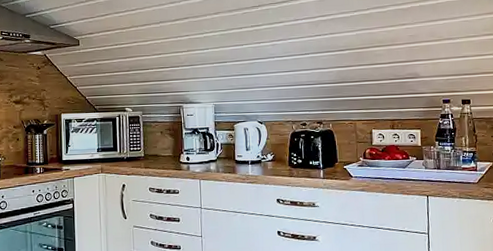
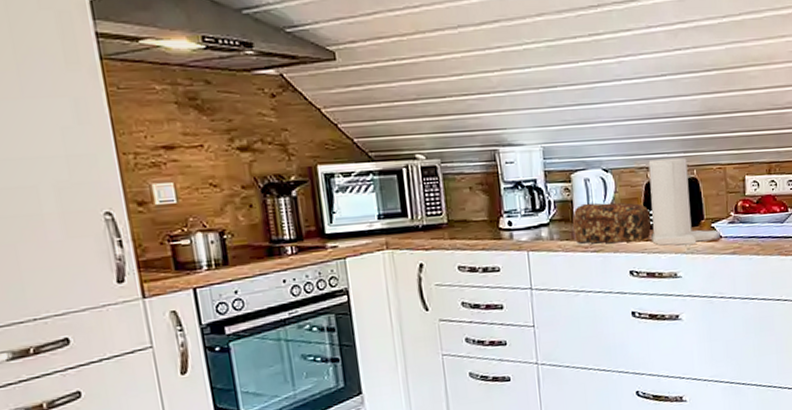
bread loaf: none [234,146,295,177] -> present [572,202,651,244]
paper towel: none [293,114,351,182] -> present [648,157,721,246]

